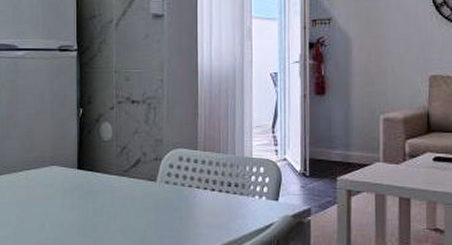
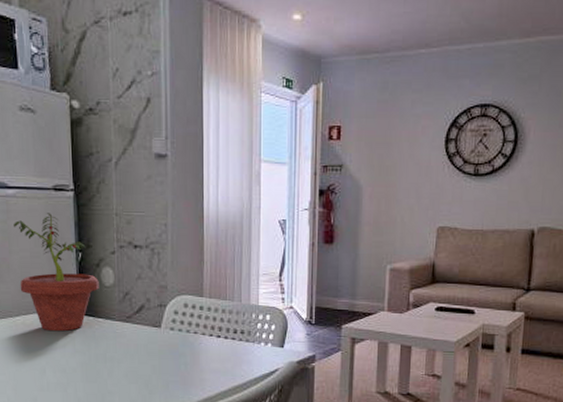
potted plant: none [21,72,98,186] -> present [14,213,99,332]

